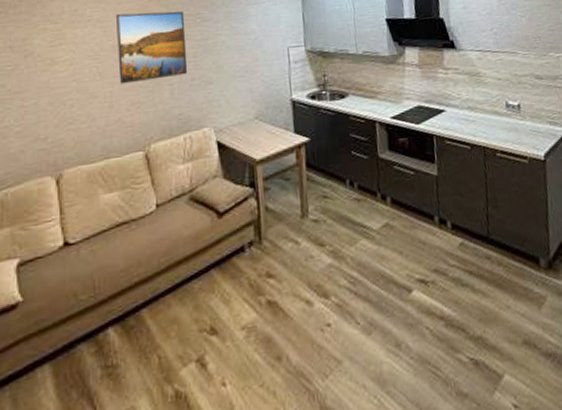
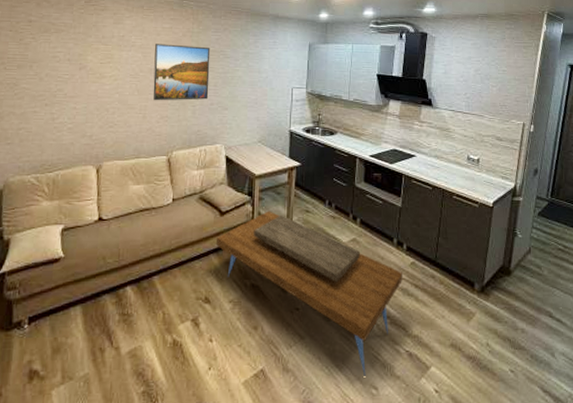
coffee table: none [217,202,453,401] -> present [217,211,402,376]

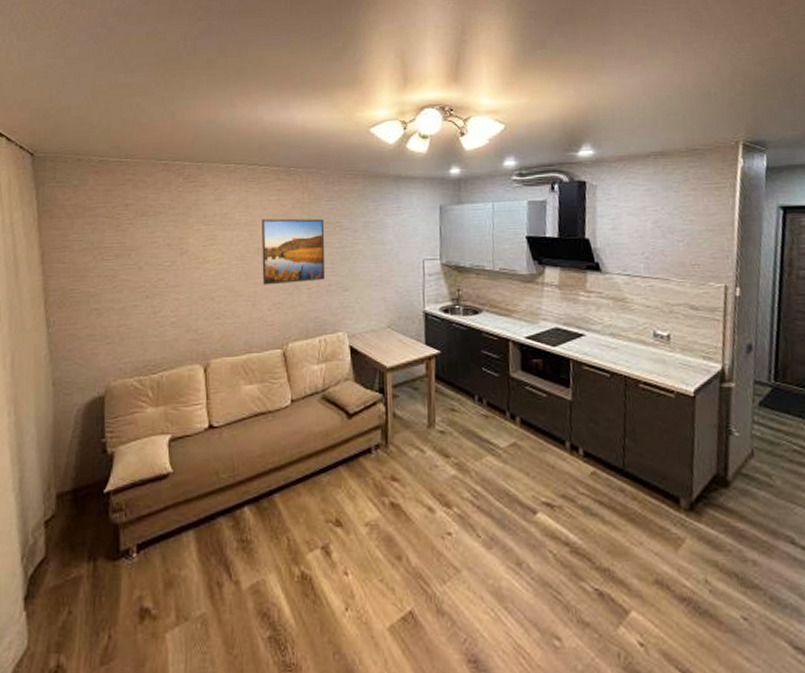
coffee table: present [217,211,402,376] -> none [345,410,582,622]

